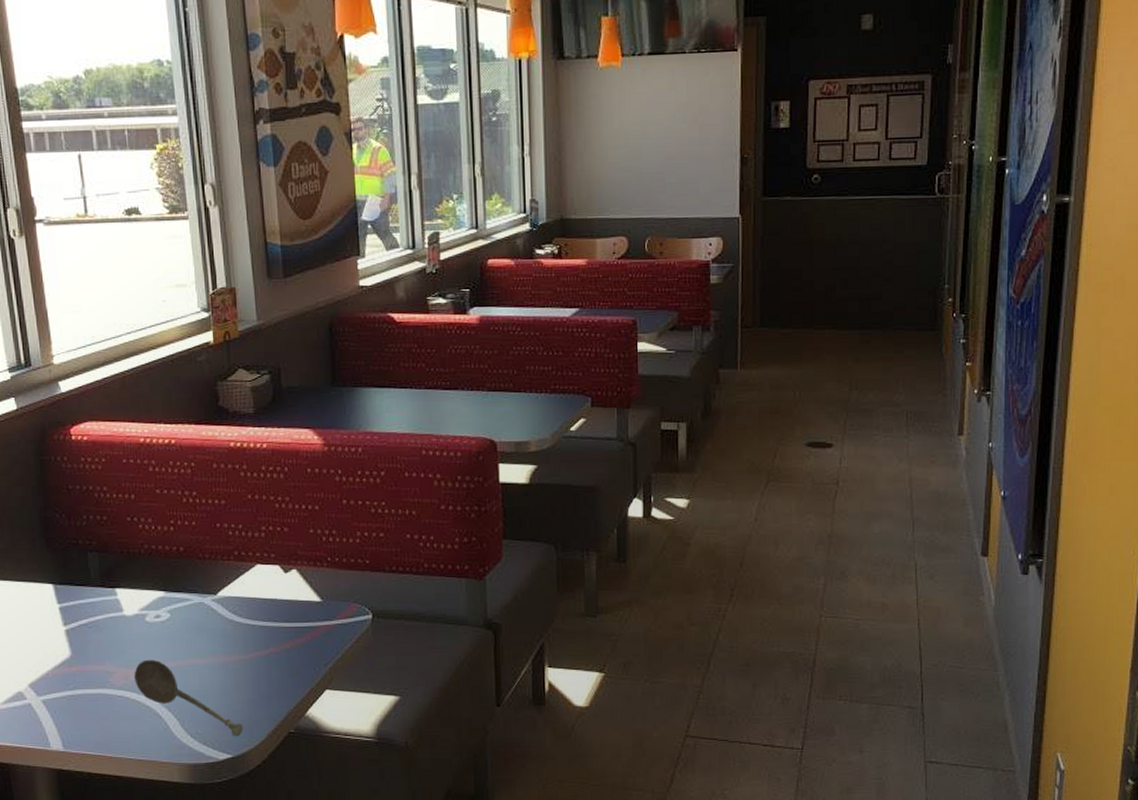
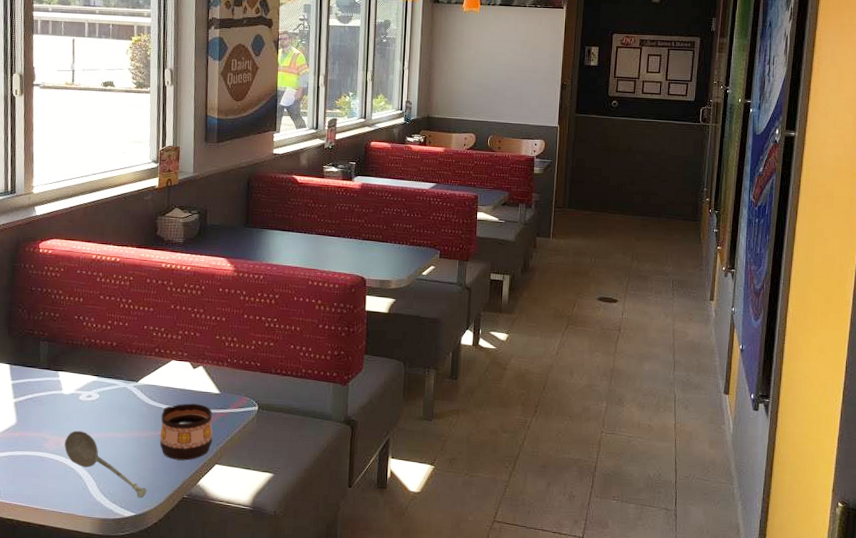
cup: none [250,616,318,687] -> present [159,403,213,461]

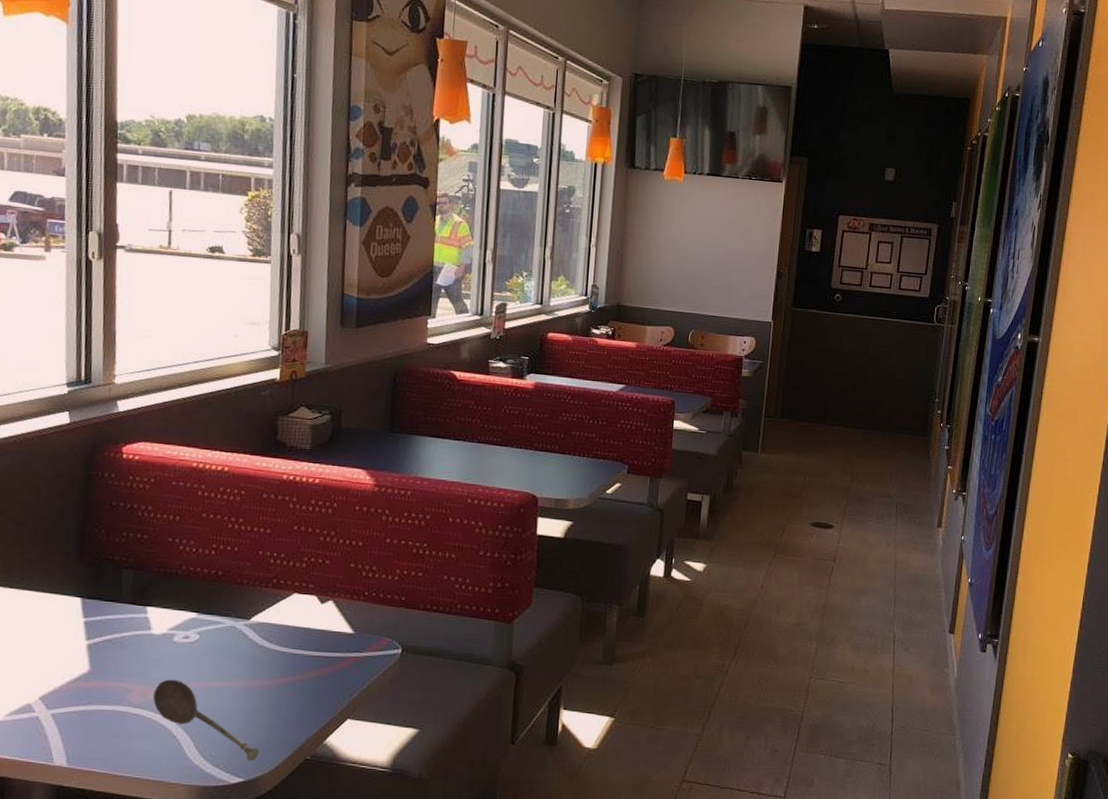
cup: present [159,403,213,461] -> none [276,645,345,715]

